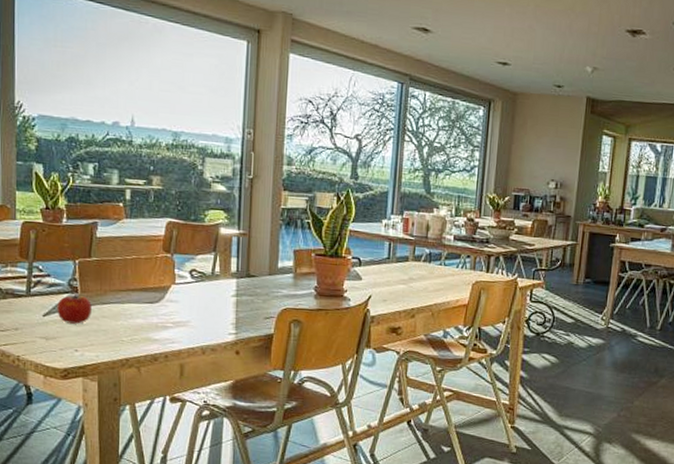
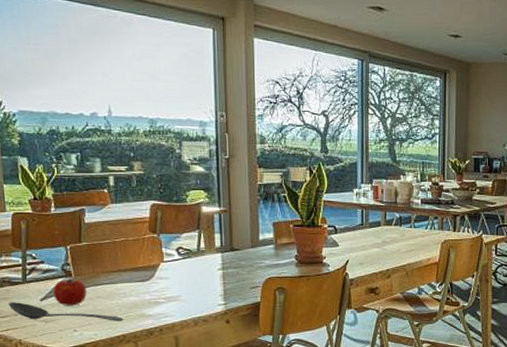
stirrer: none [9,315,128,344] -> present [8,302,123,321]

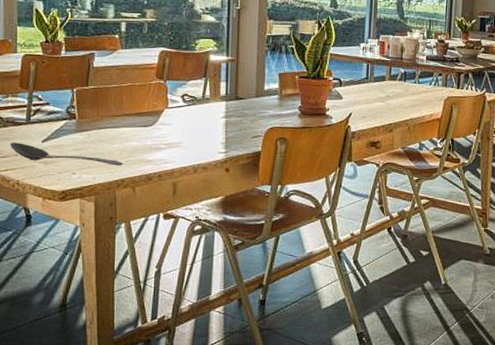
fruit: present [53,277,87,306] -> none [55,119,89,148]

